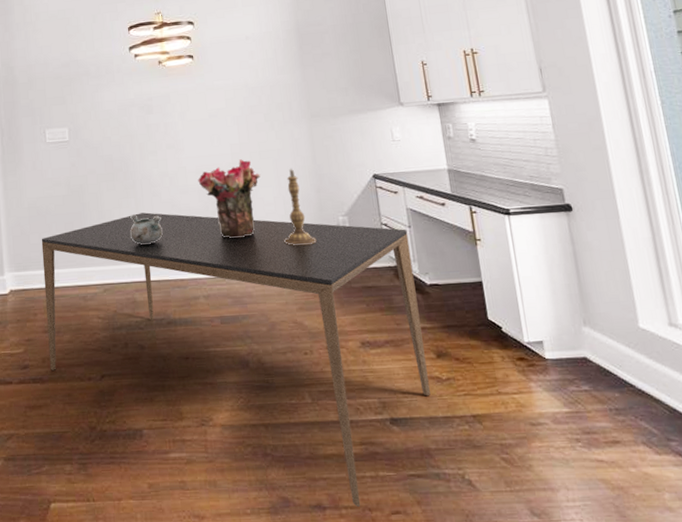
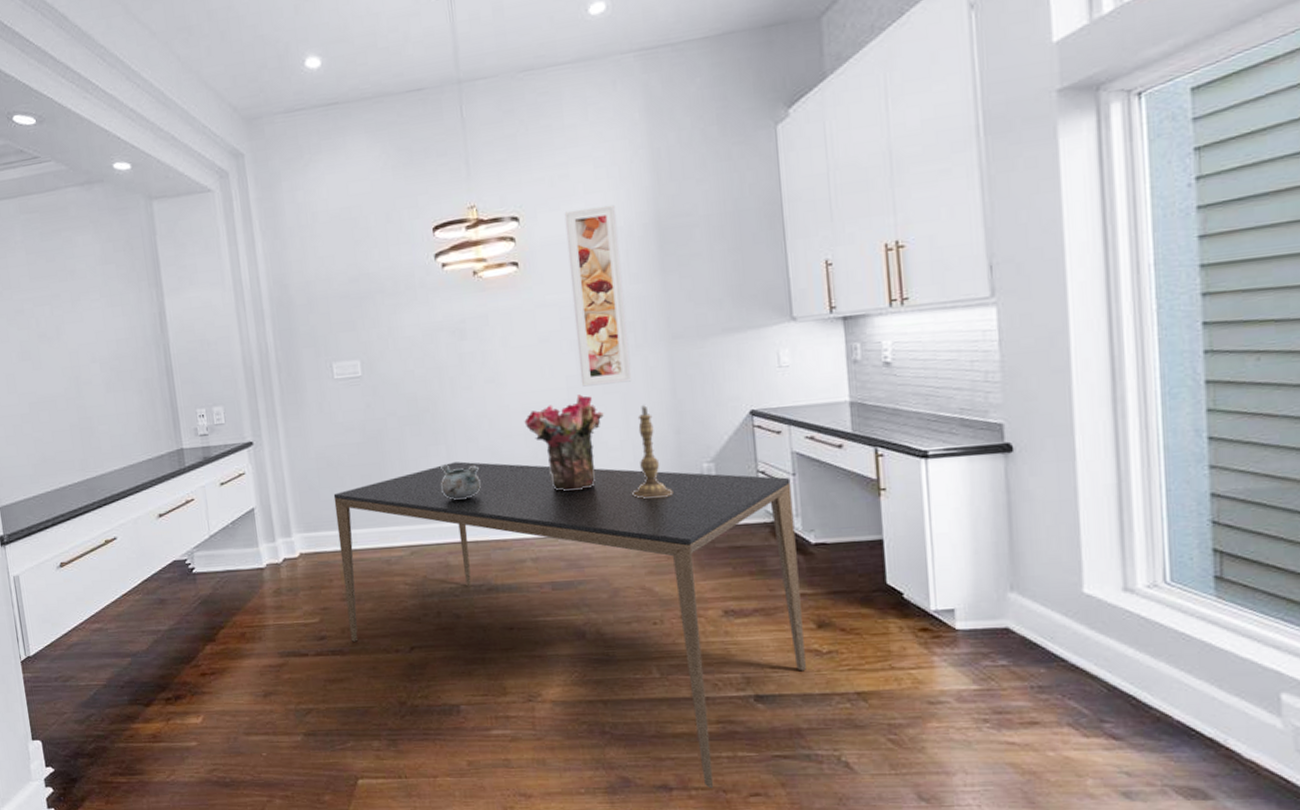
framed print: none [228,15,282,153] -> present [564,204,632,387]

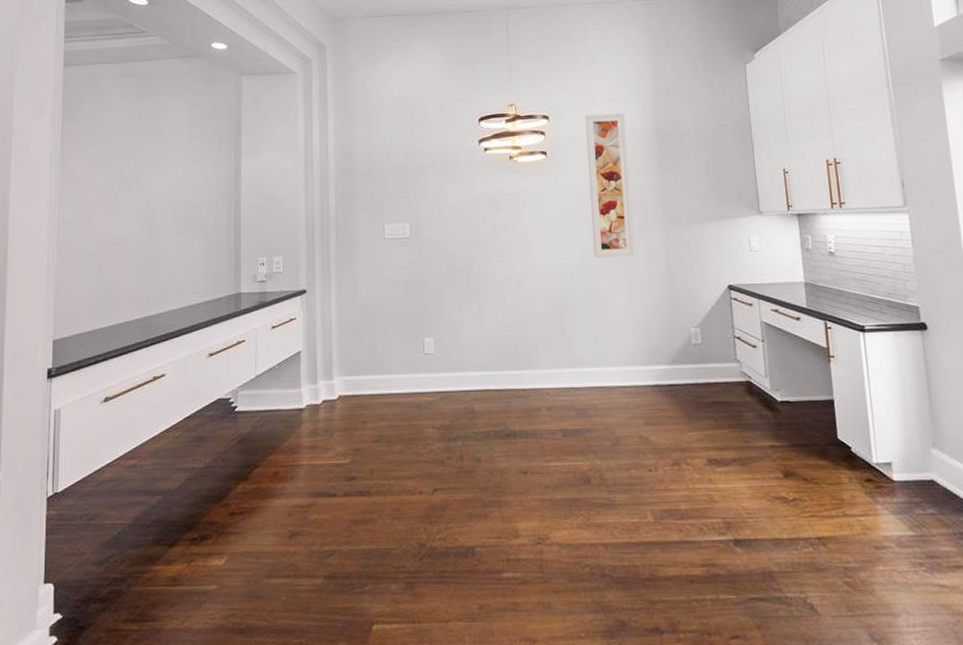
dining table: present [333,461,806,788] -> none [375,317,776,631]
decorative bowl: present [439,463,481,501] -> none [470,317,506,352]
bouquet: present [524,394,604,492] -> none [545,264,611,348]
candlestick: present [632,405,674,499] -> none [633,276,667,358]

